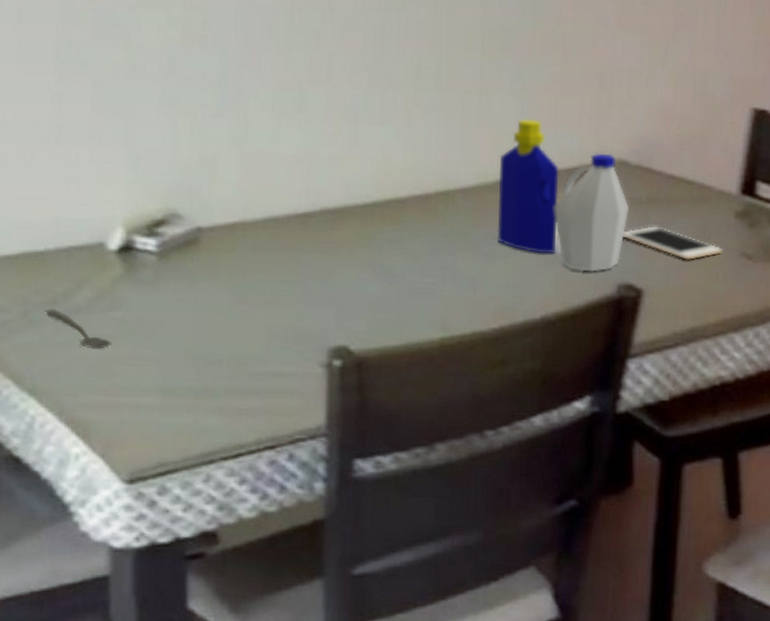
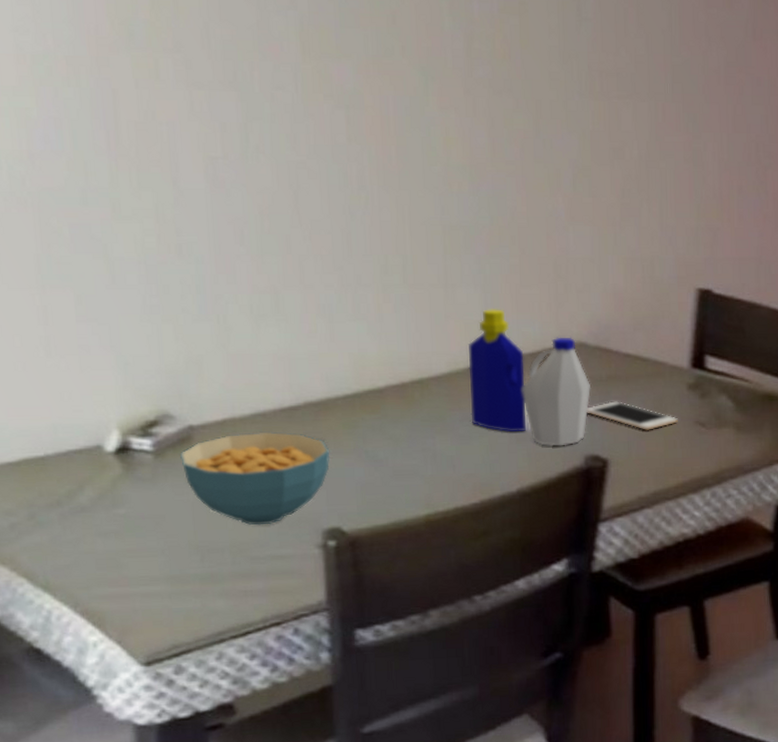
spoon: present [44,309,111,349] -> none [50,510,118,545]
cereal bowl: none [185,238,343,339] -> present [180,431,330,526]

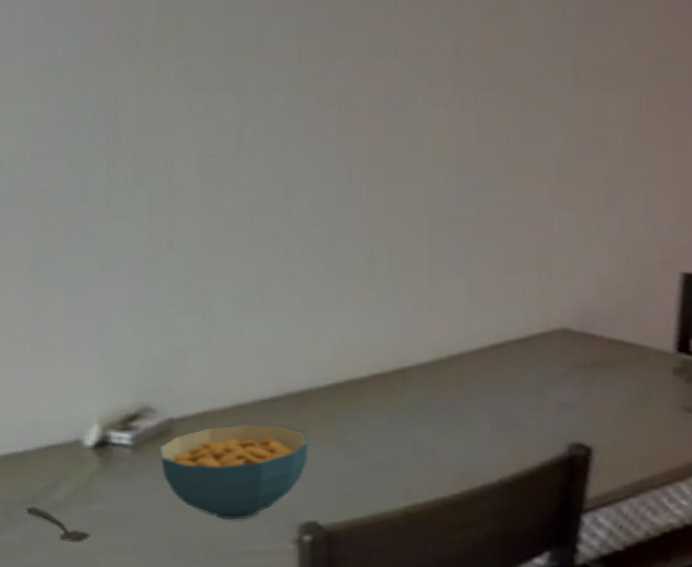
spoon: none [50,510,118,545] -> present [25,506,90,542]
bottle: present [468,308,592,447] -> none [451,296,575,435]
cell phone: present [586,401,678,430] -> none [570,387,663,417]

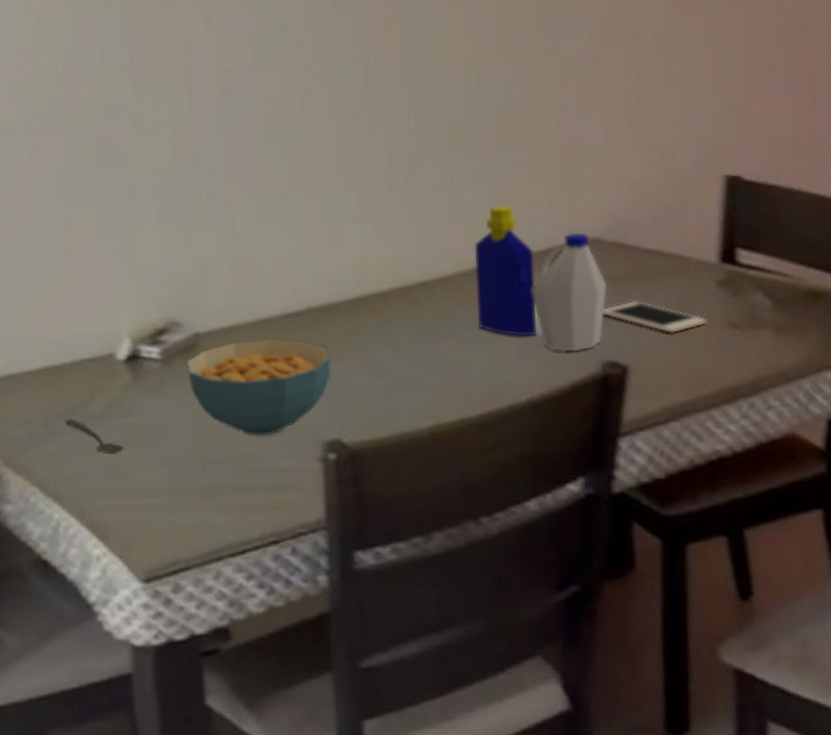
bottle: none [451,296,575,435] -> present [475,204,608,352]
cell phone: none [570,387,663,417] -> present [603,301,707,333]

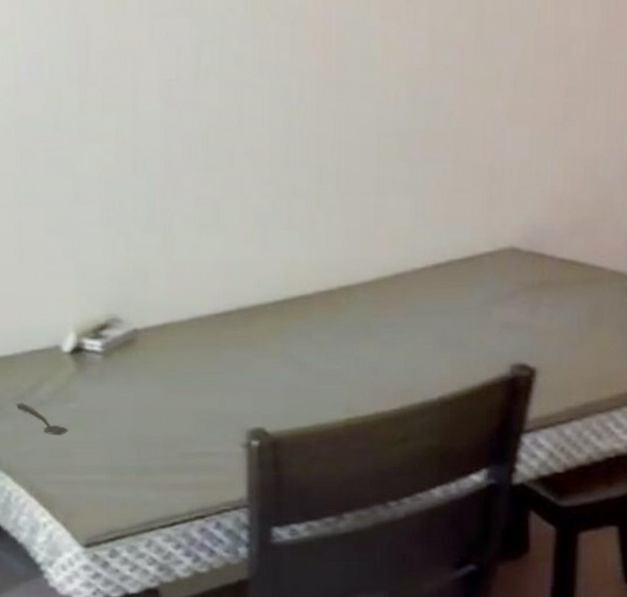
cereal bowl: present [186,338,332,436] -> none [125,335,258,423]
bottle: present [475,204,608,352] -> none [395,214,522,354]
cell phone: present [603,301,707,333] -> none [515,308,615,339]

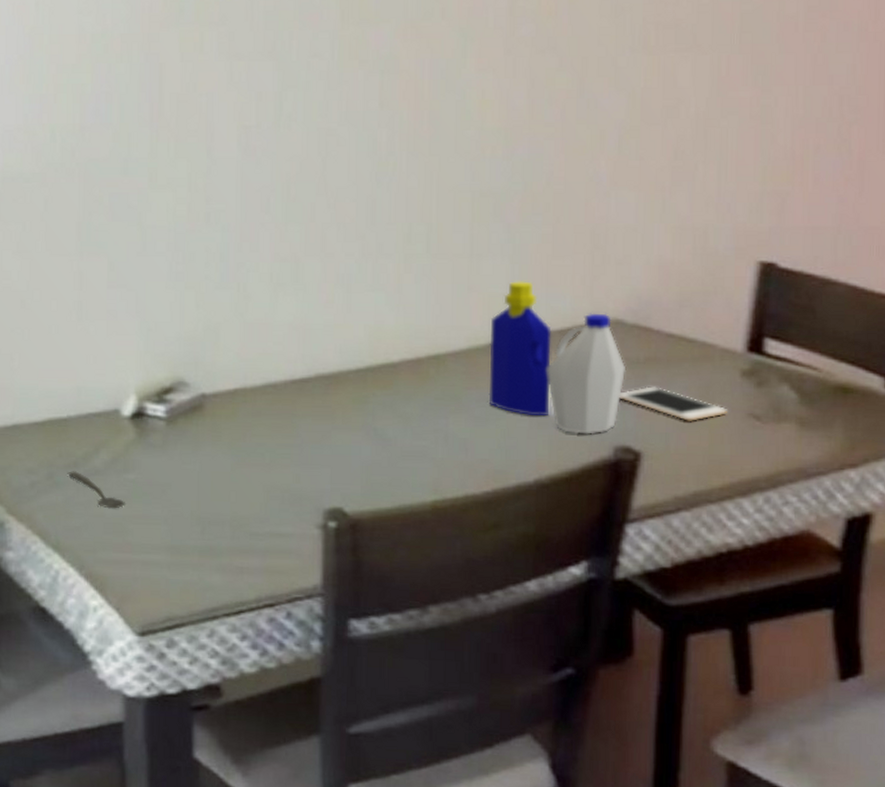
bottle: none [395,214,522,354] -> present [488,280,626,435]
cell phone: none [515,308,615,339] -> present [619,386,727,421]

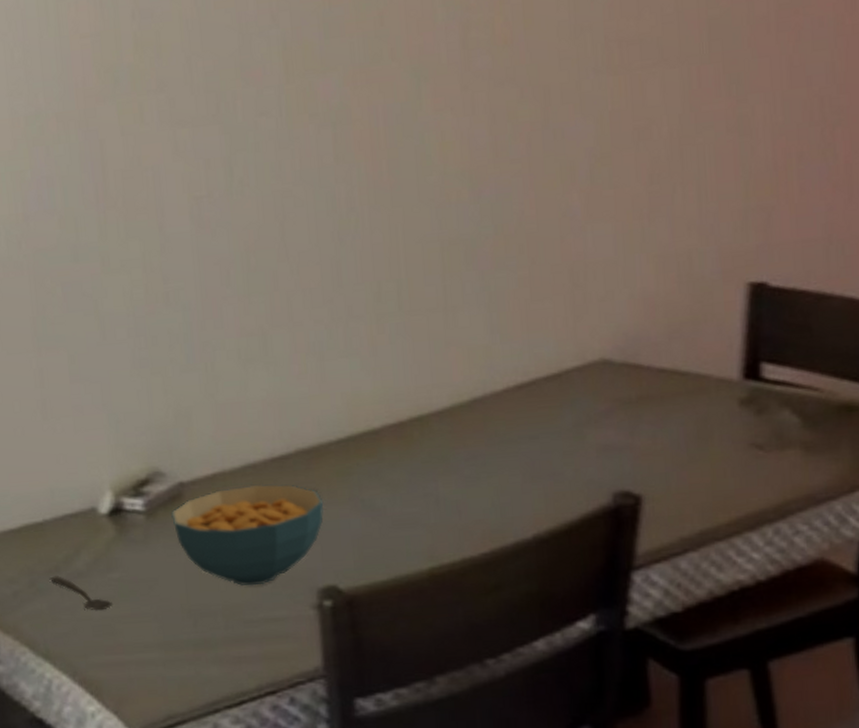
cereal bowl: none [191,403,338,501] -> present [171,484,324,586]
bottle: present [488,280,626,435] -> none [473,328,619,484]
cell phone: present [619,386,727,421] -> none [613,425,728,458]

